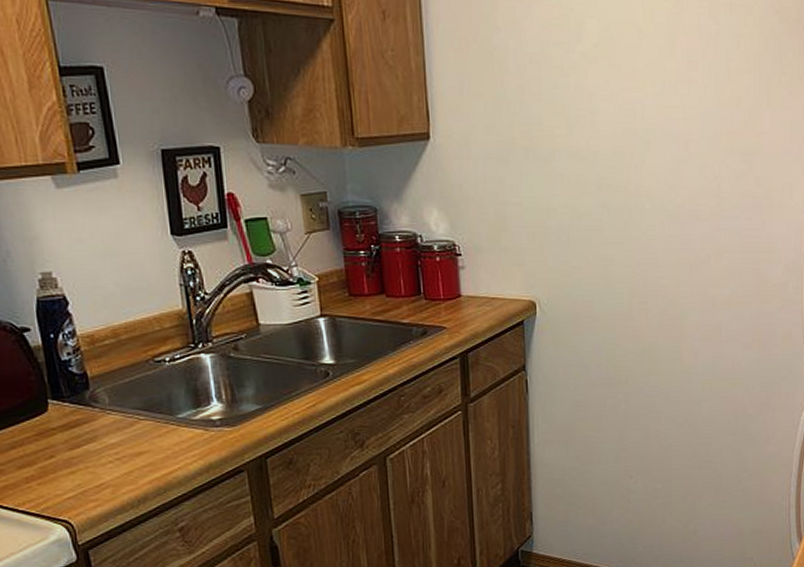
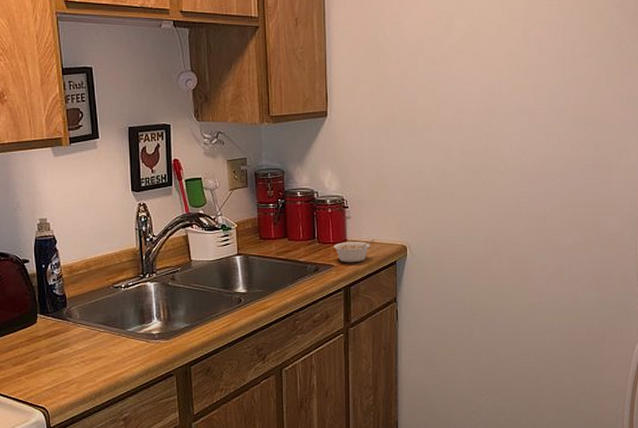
legume: none [444,294,497,324] -> present [333,239,376,263]

